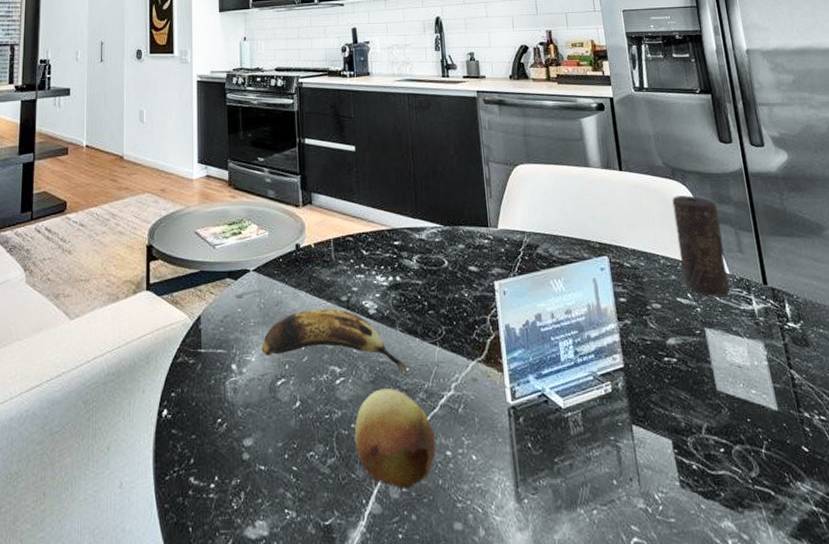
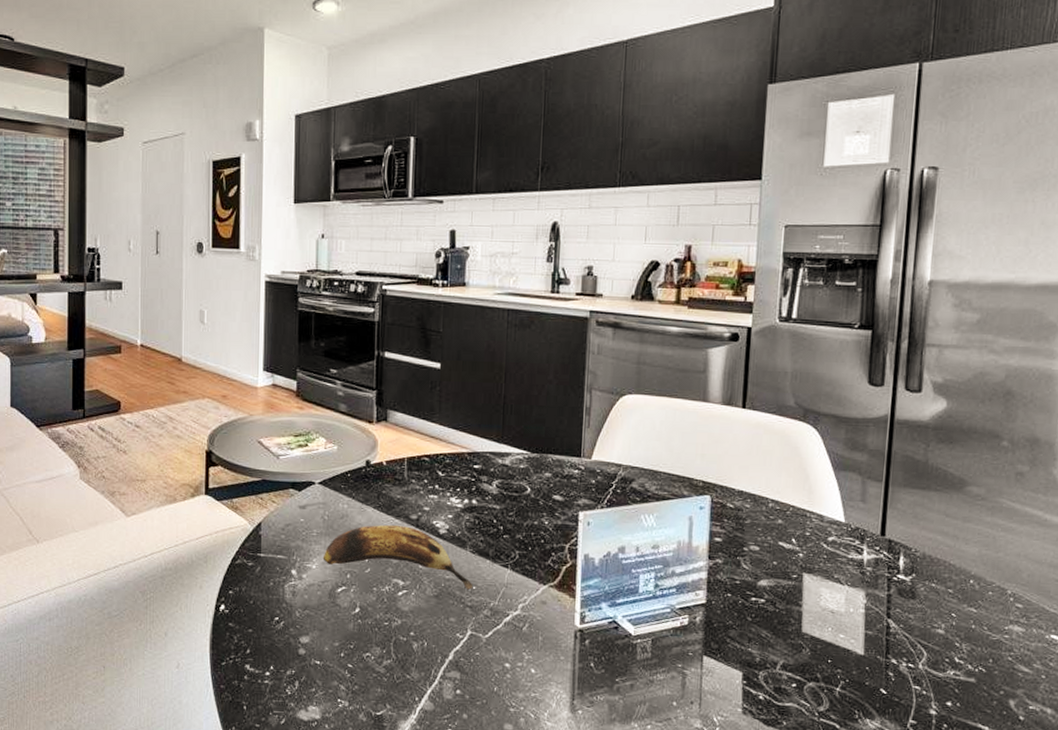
fruit: present [354,389,436,489] -> none [412,603,495,692]
candle: present [672,195,730,296] -> none [790,439,848,544]

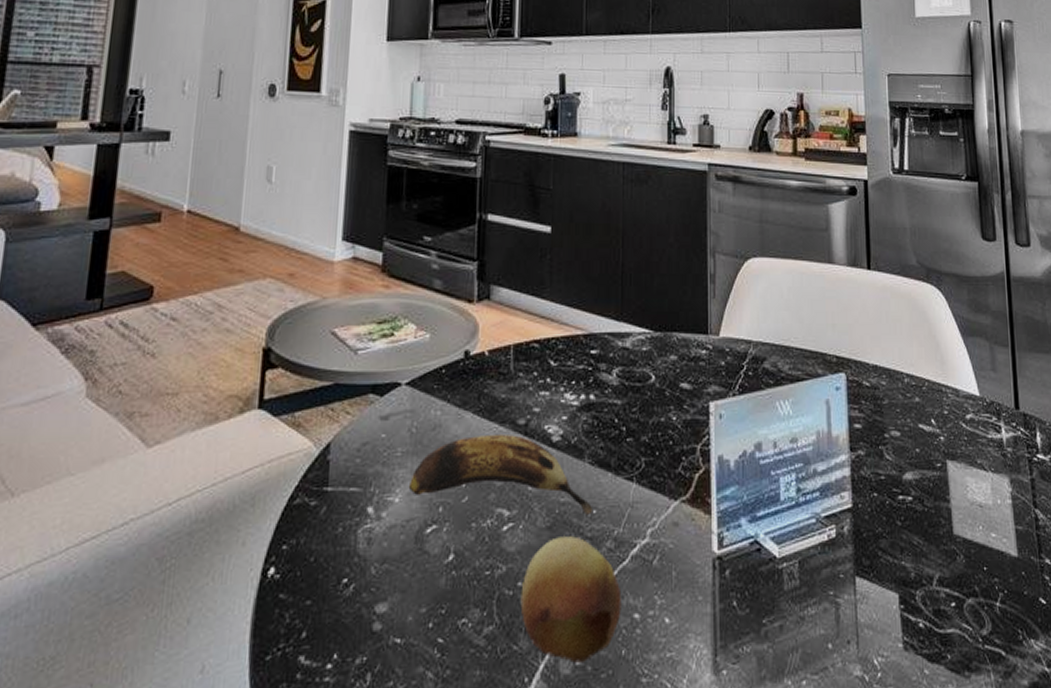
fruit: none [412,603,495,692] -> present [520,536,622,663]

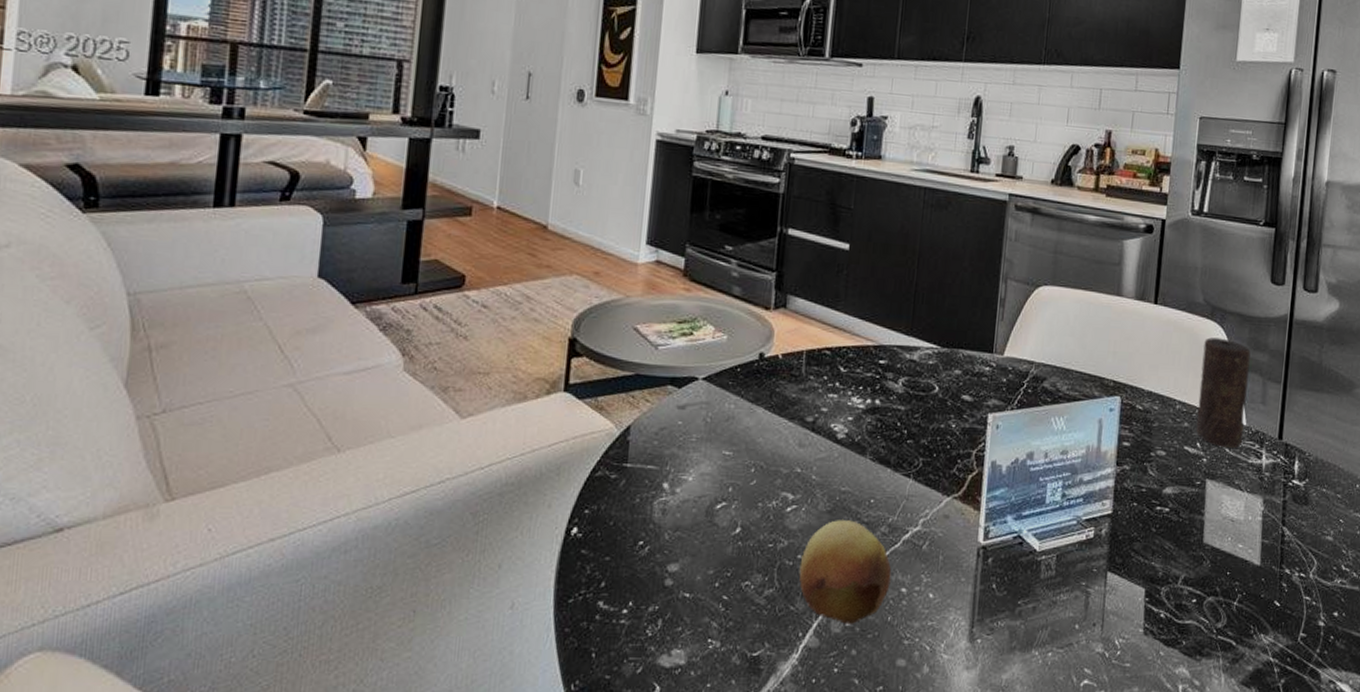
banana: present [408,434,594,515] -> none [701,428,871,503]
candle: none [924,302,978,423] -> present [1195,337,1251,448]

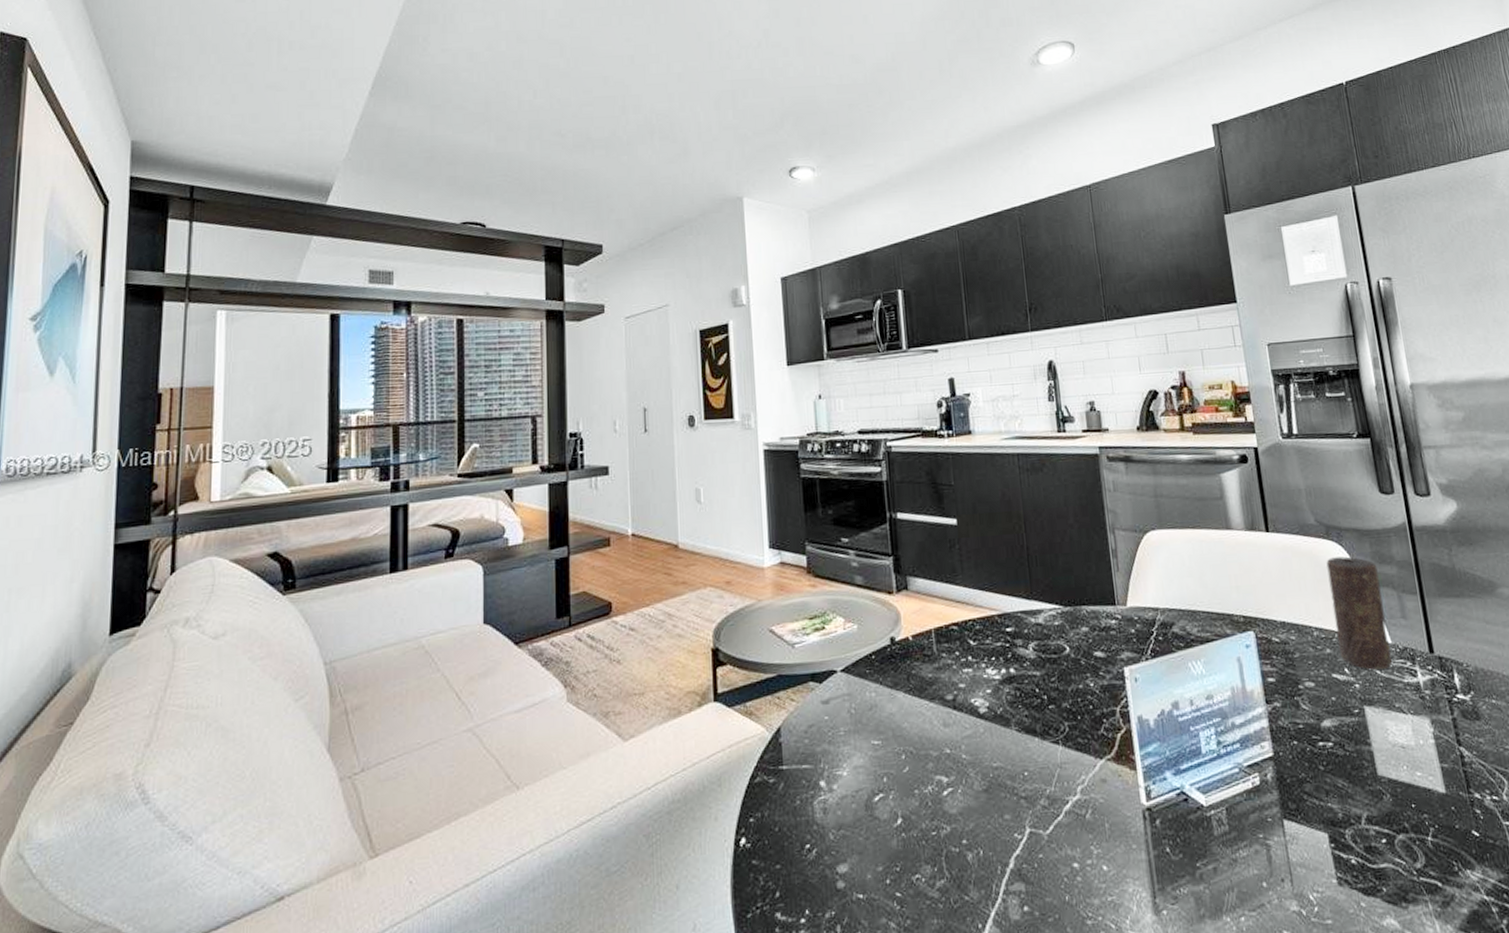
fruit: present [799,520,892,624] -> none [966,797,1061,909]

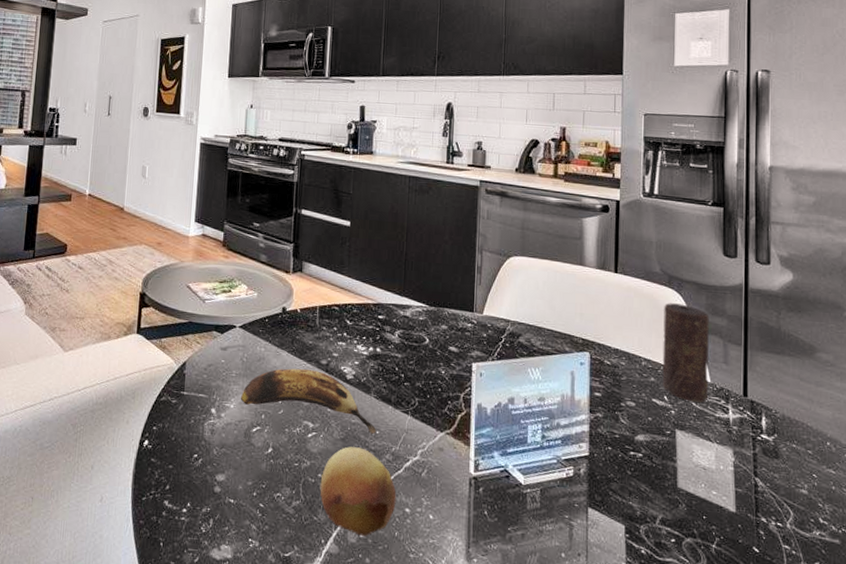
banana: none [853,709,1025,777] -> present [240,368,377,434]
fruit: none [966,797,1061,909] -> present [320,446,396,536]

